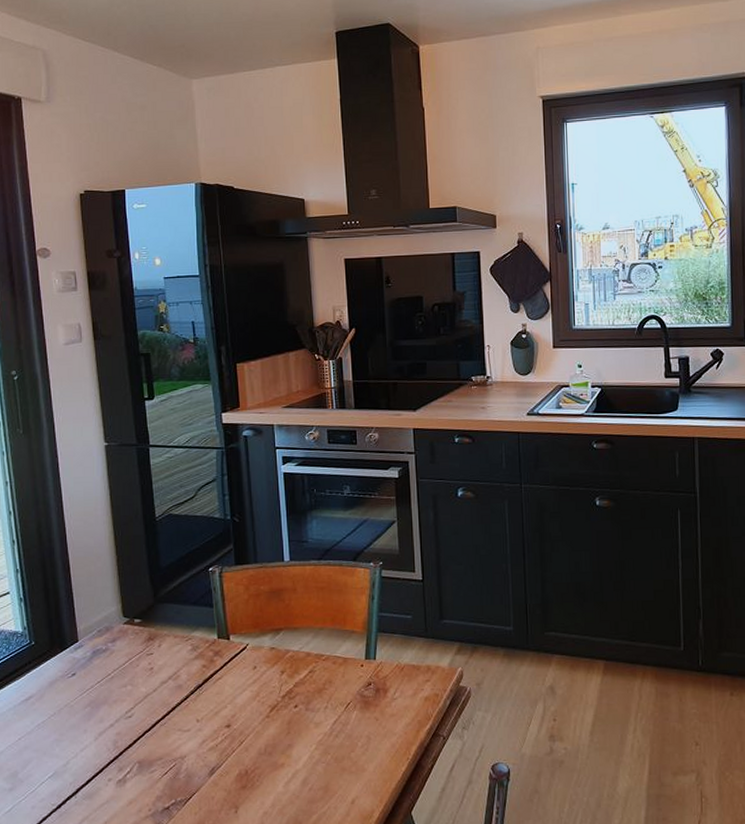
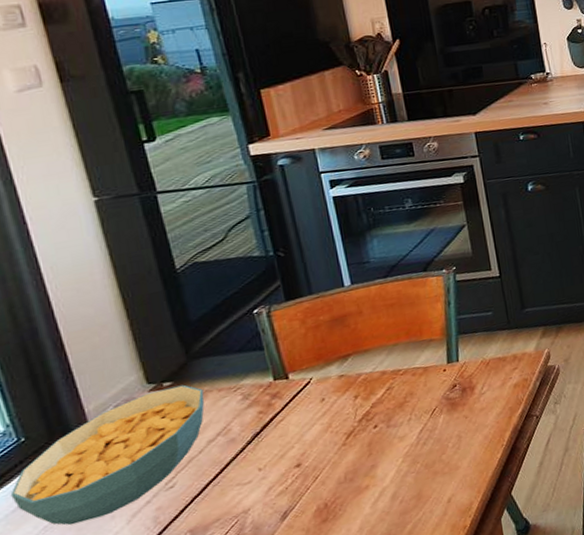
cereal bowl: none [19,624,163,729] -> present [10,384,205,526]

